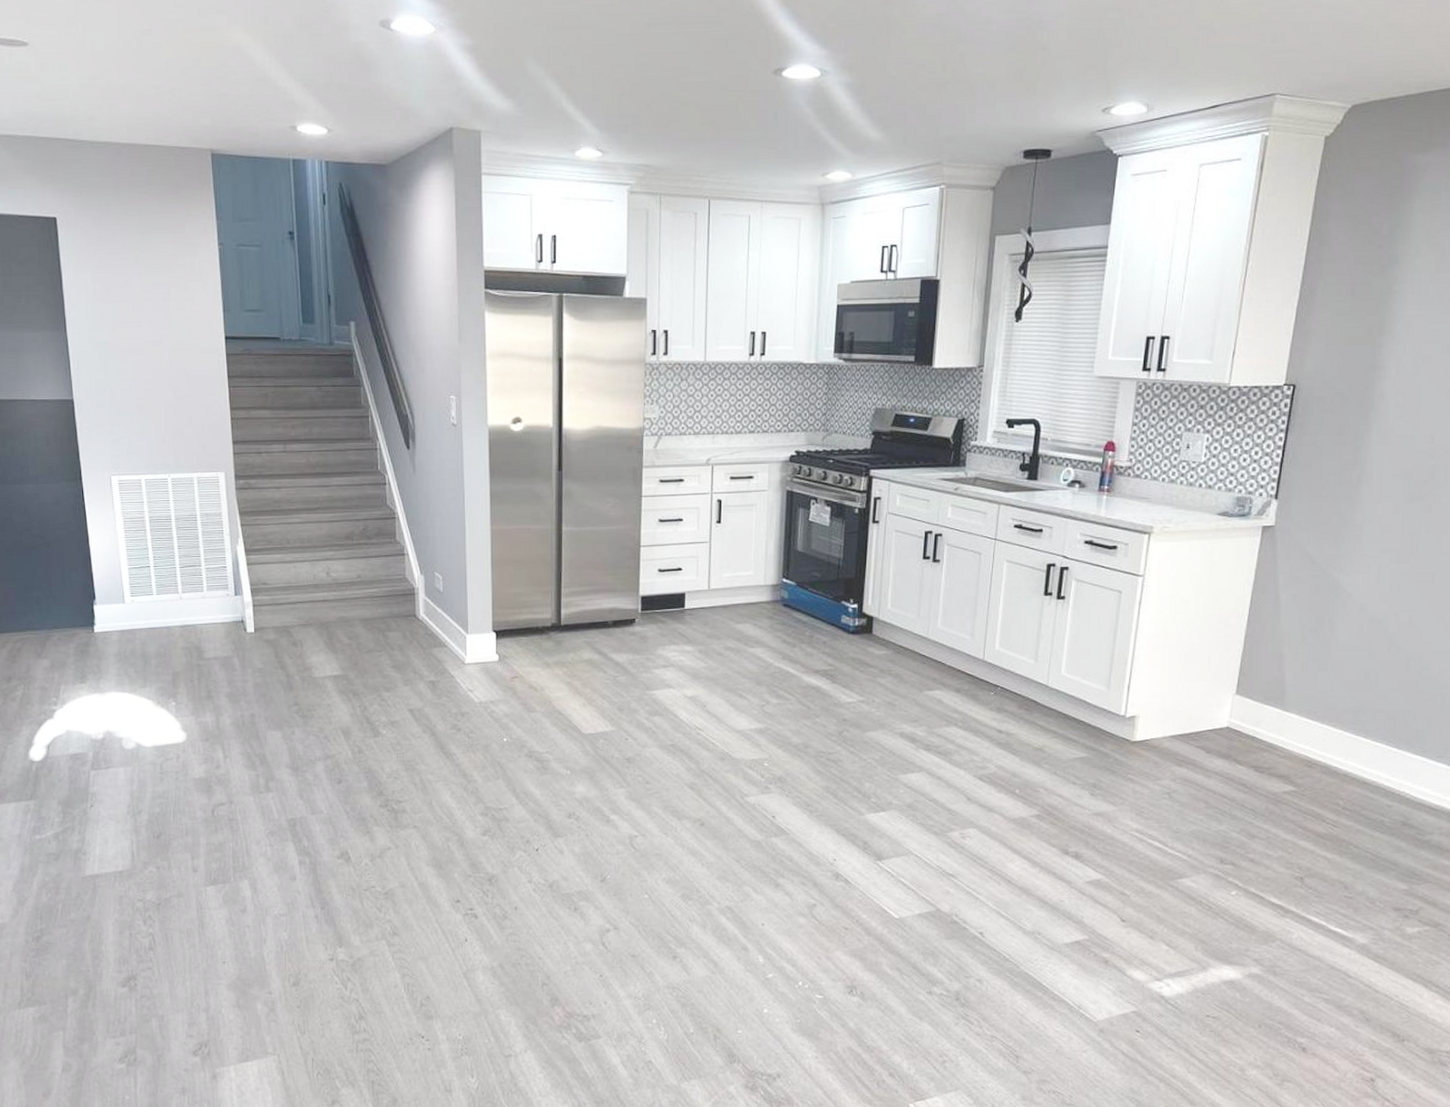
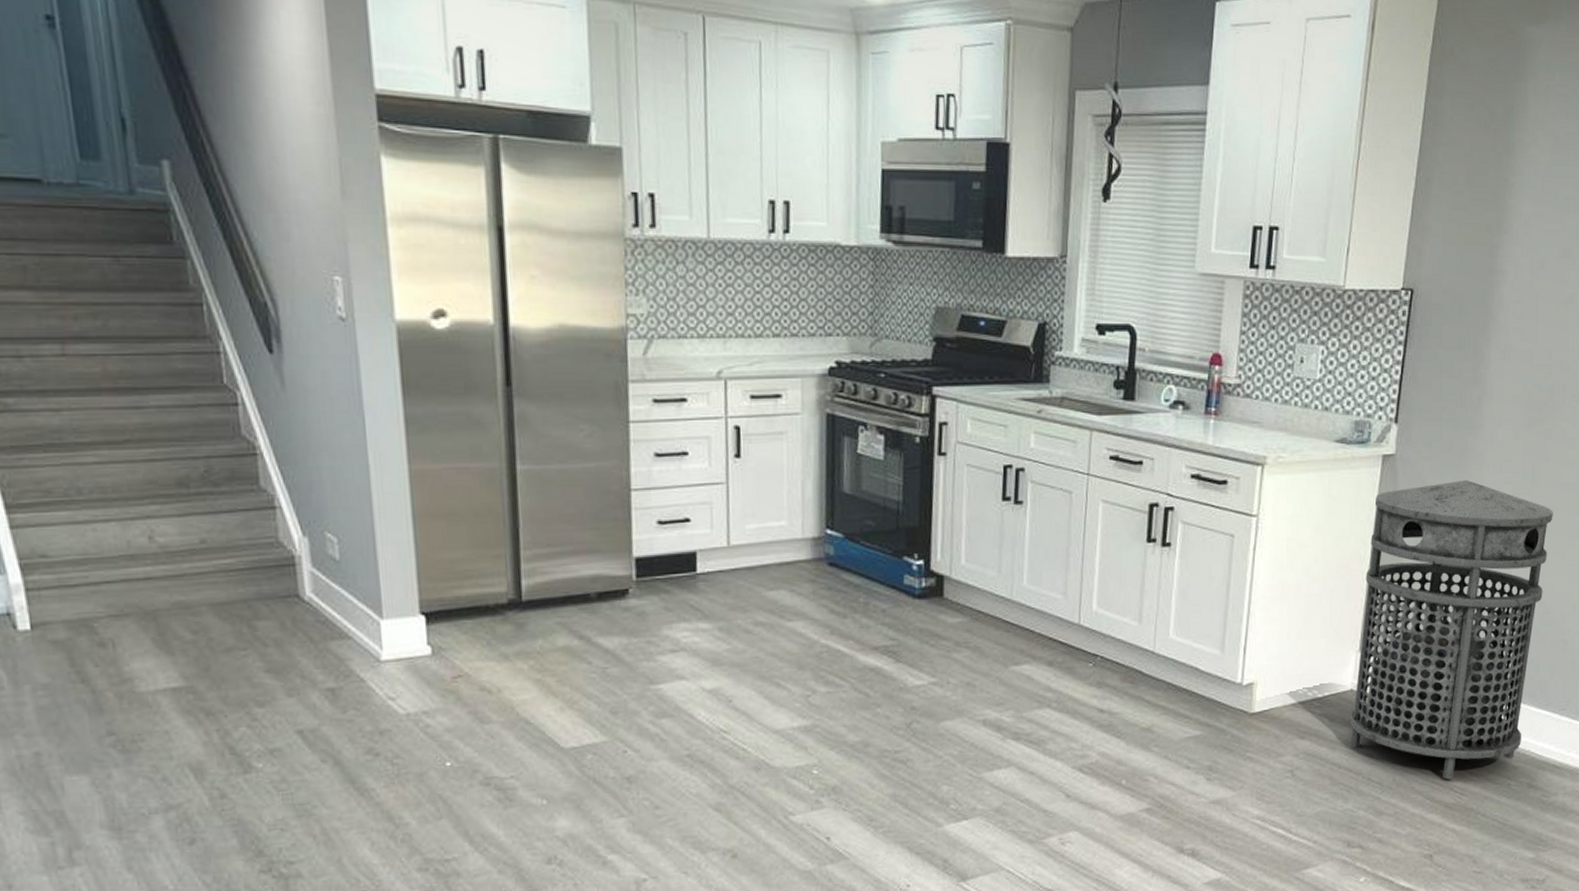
trash can: none [1225,549,1433,812] -> present [1350,480,1553,780]

